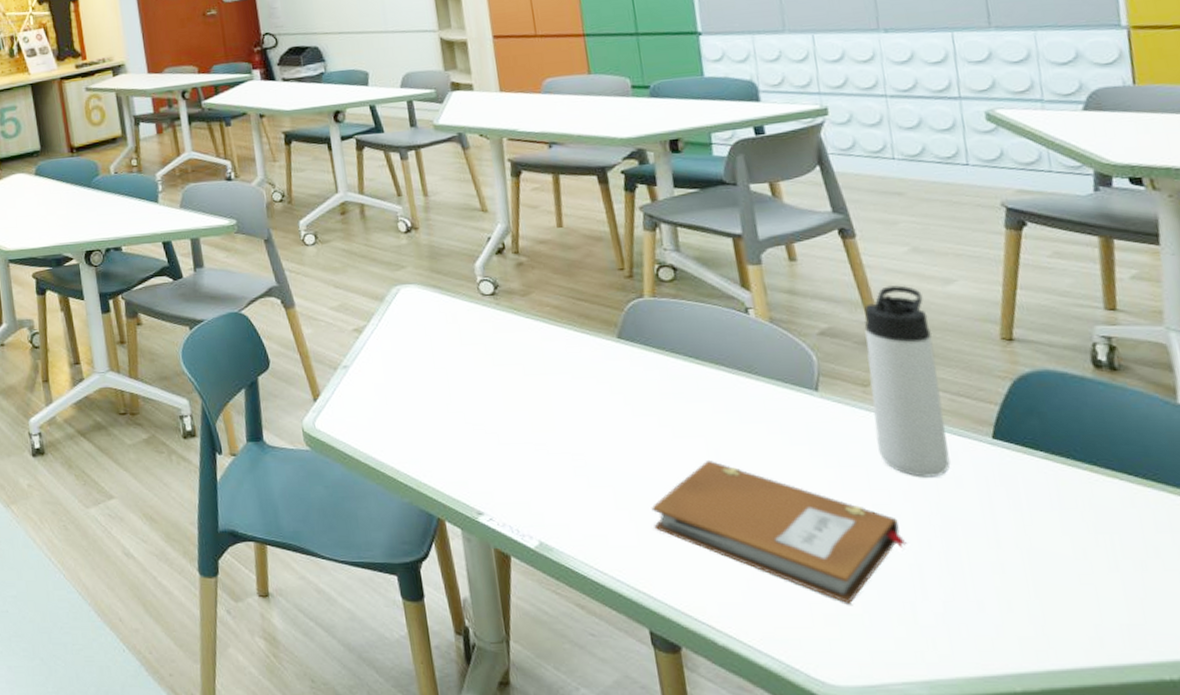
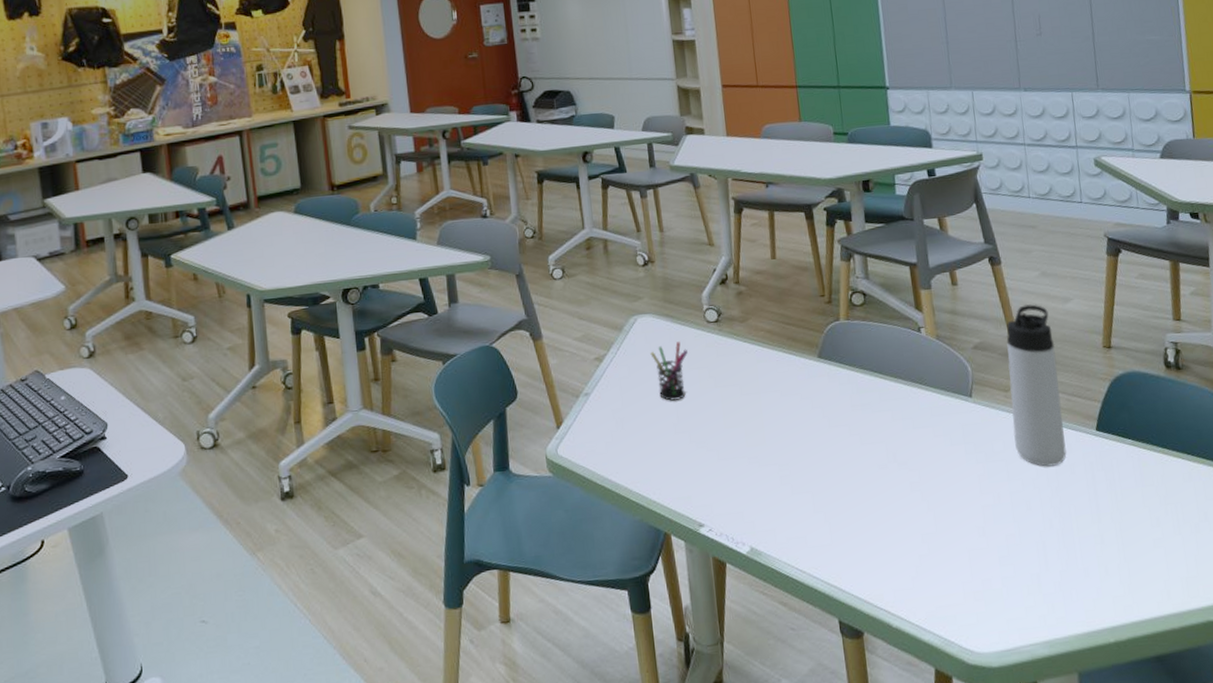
pen holder: none [416,315,460,378] -> present [650,342,688,401]
notebook: present [651,459,907,605] -> none [842,462,1035,581]

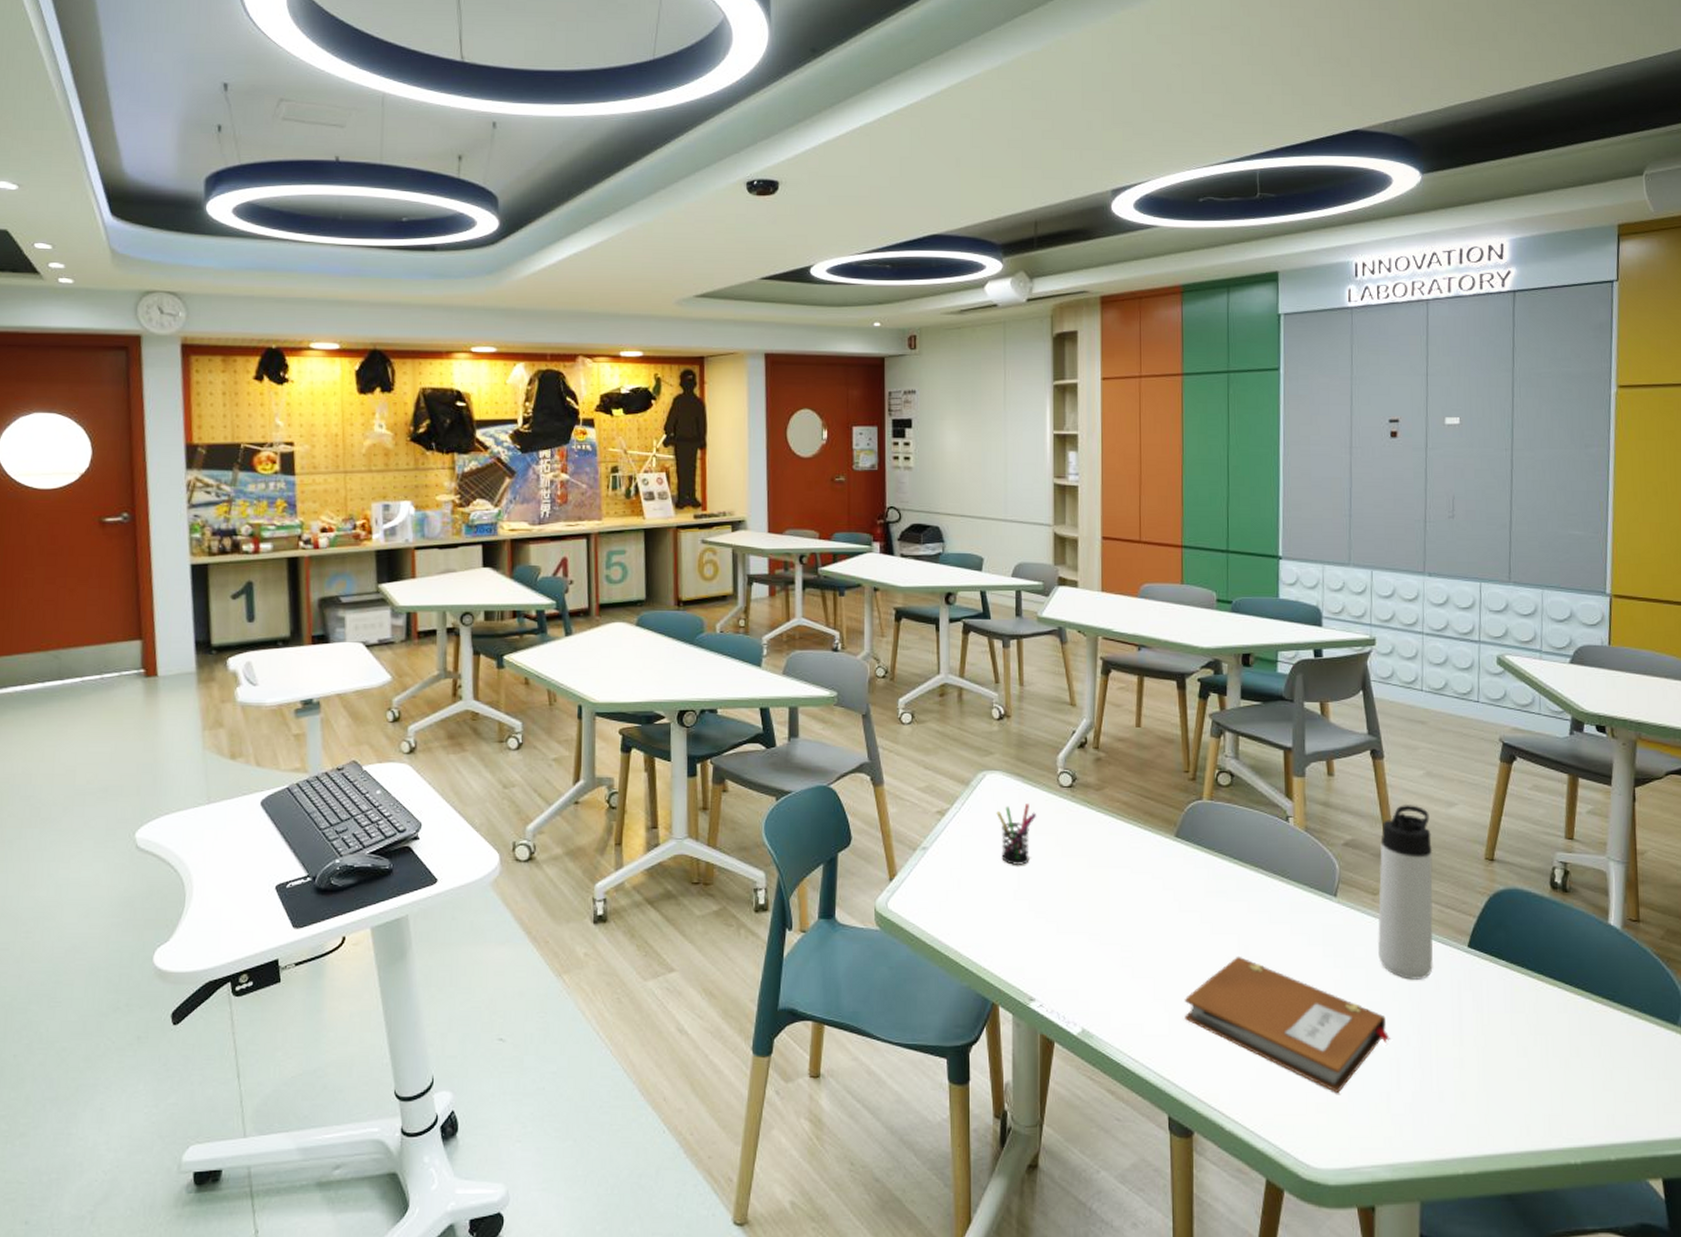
notebook: none [842,462,1035,581] -> present [1184,955,1390,1094]

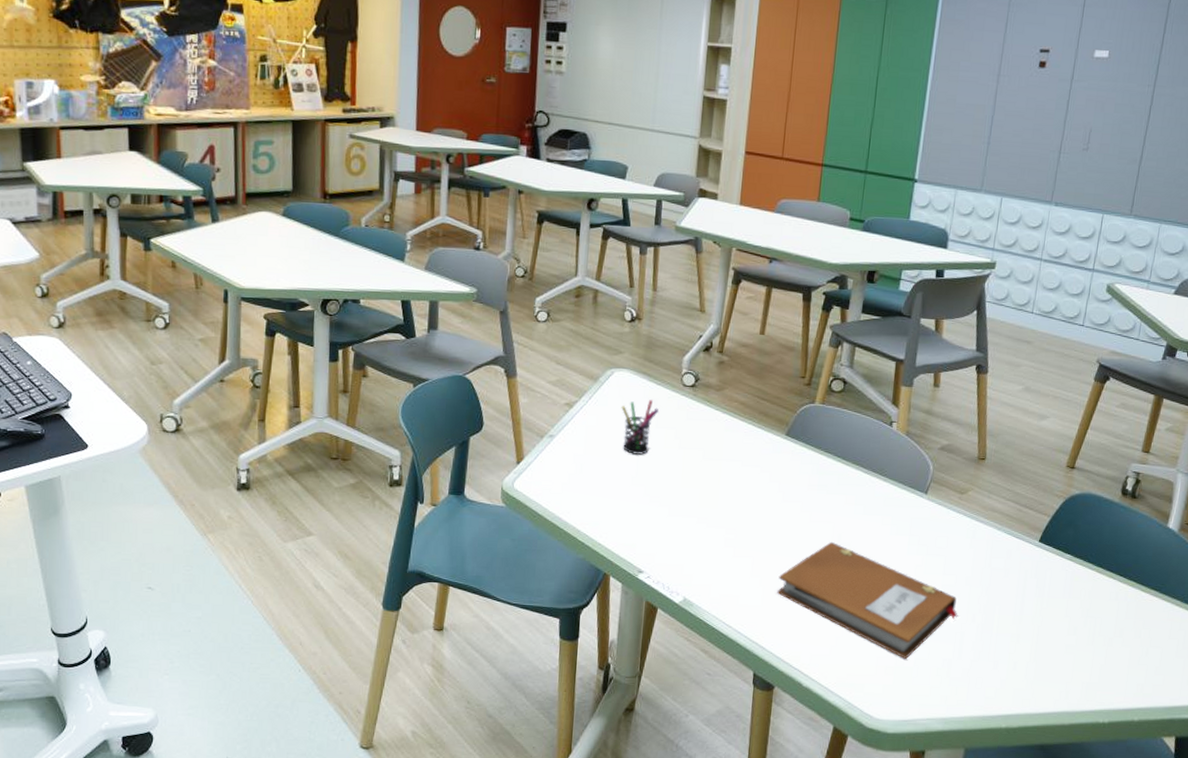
thermos bottle: present [1378,805,1434,980] -> none [957,416,1022,568]

